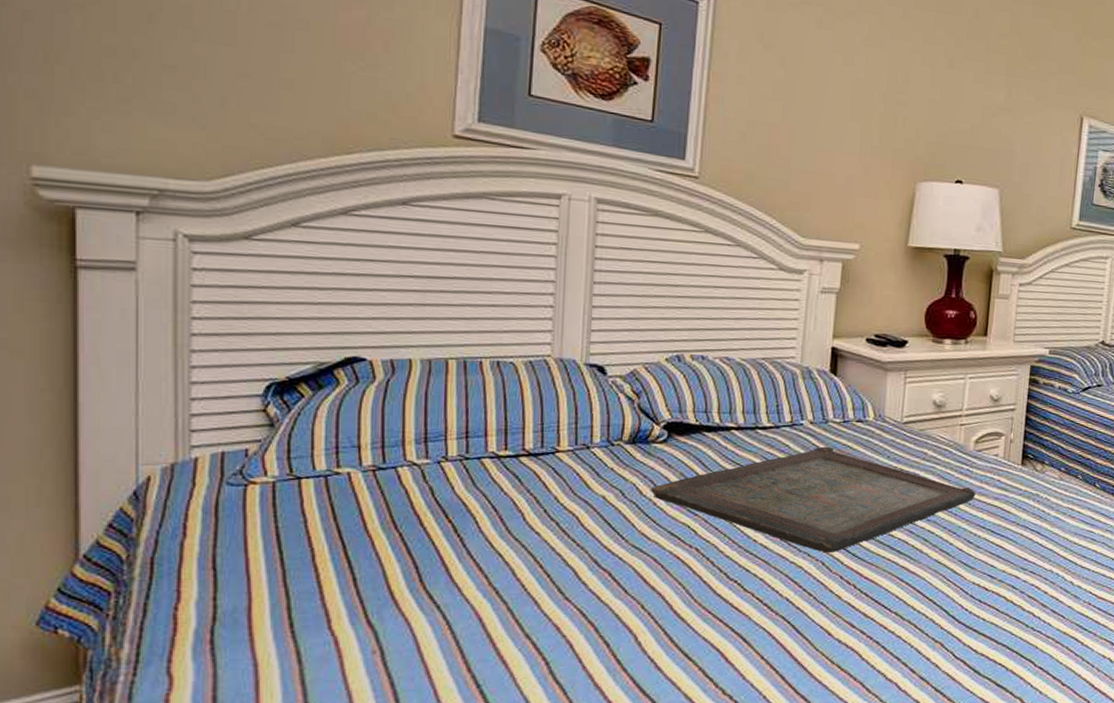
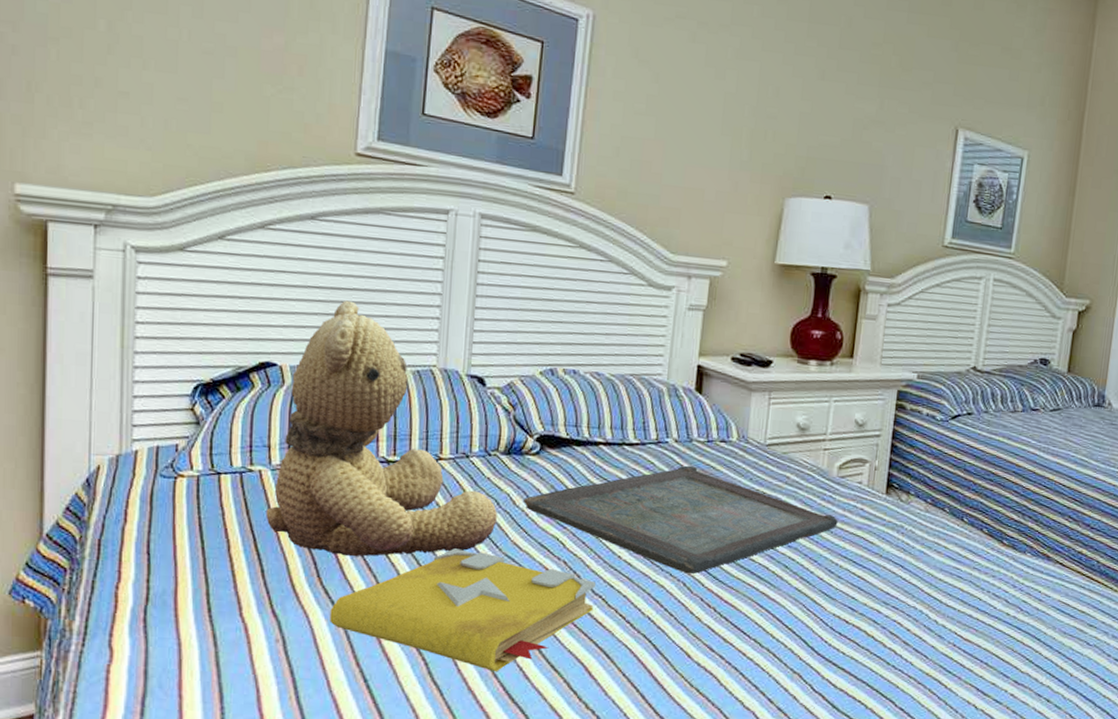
teddy bear: none [357,290,622,558] -> present [266,300,497,557]
spell book: none [435,543,730,666] -> present [330,548,596,672]

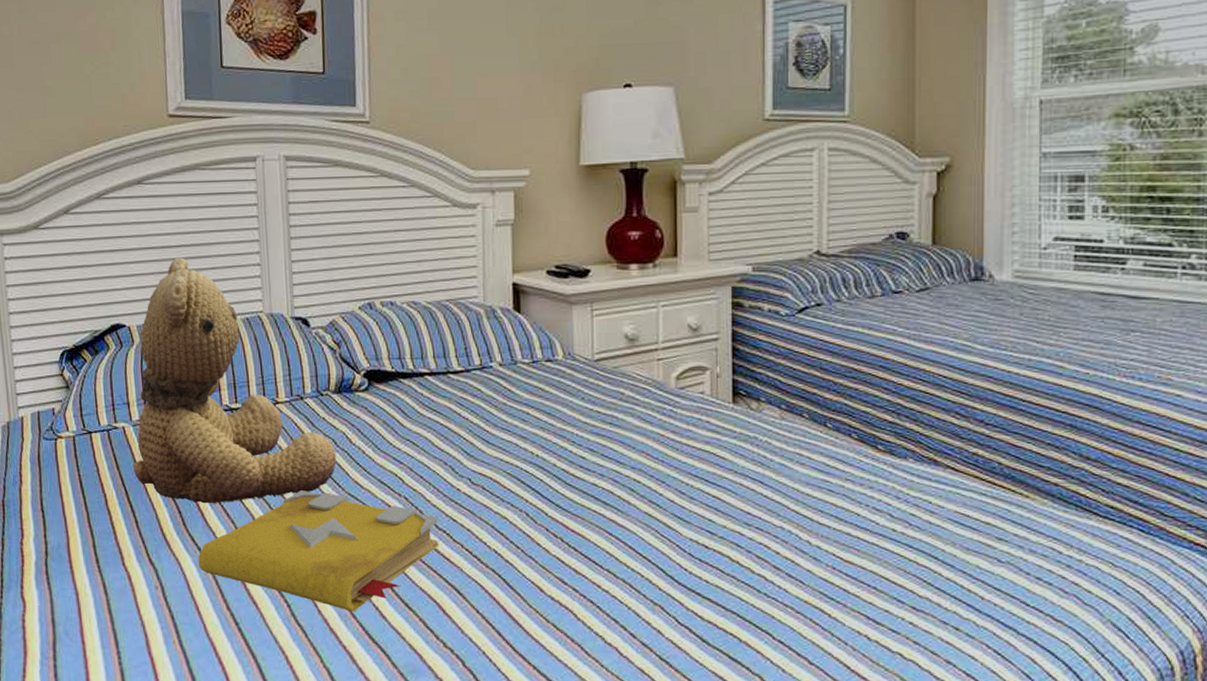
serving tray: present [524,465,838,575] -> none [359,389,683,504]

